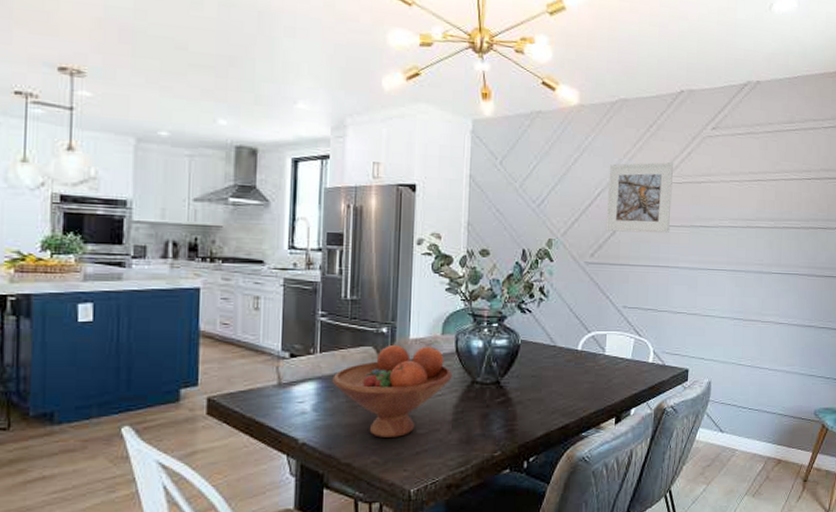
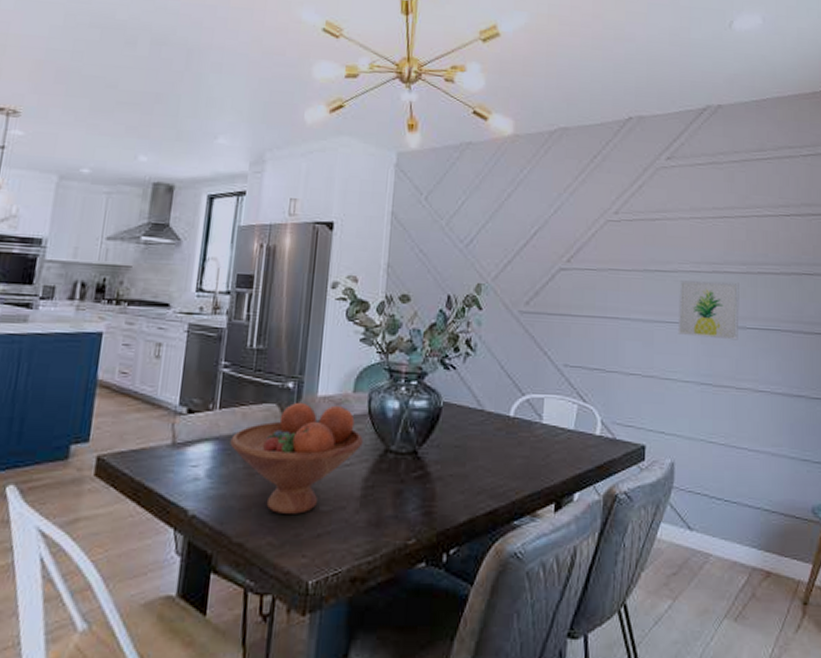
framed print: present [605,162,674,234] -> none [543,197,623,279]
wall art: none [717,234,768,283] -> present [677,280,739,340]

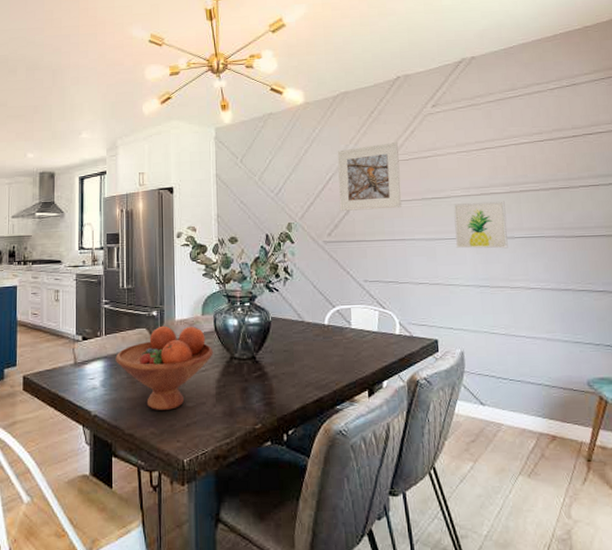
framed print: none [543,197,623,279] -> present [337,142,401,211]

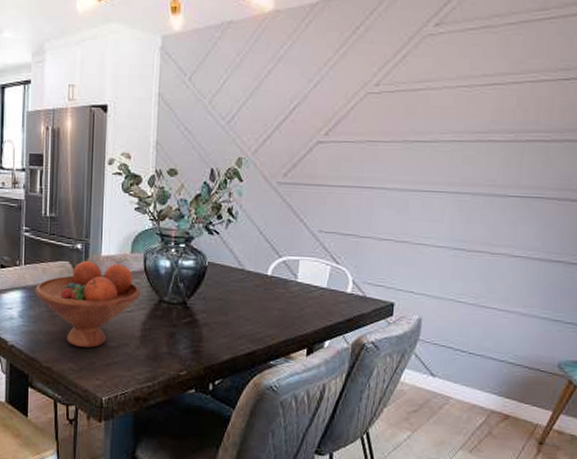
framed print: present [337,142,401,211] -> none [301,68,385,151]
wall art: present [453,201,508,249] -> none [433,149,504,208]

